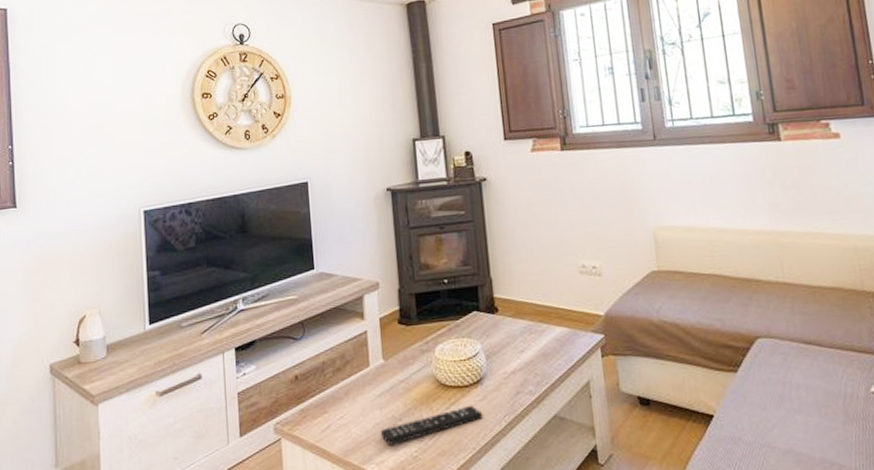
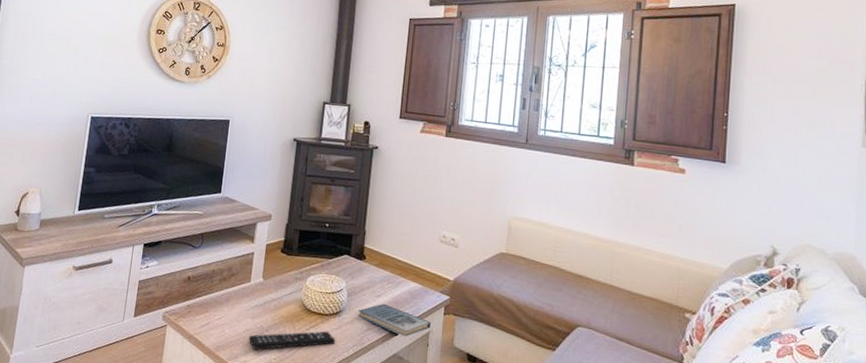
book: none [502,359,590,394] -> present [358,303,432,338]

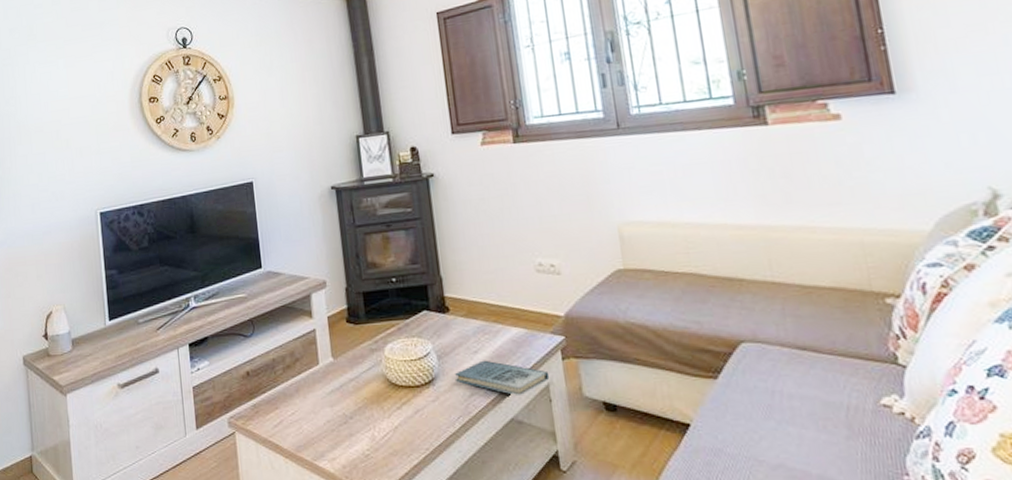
remote control: present [248,330,336,350] -> none [331,405,436,443]

